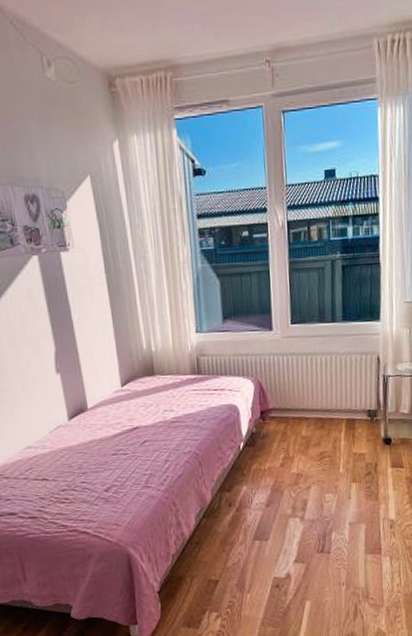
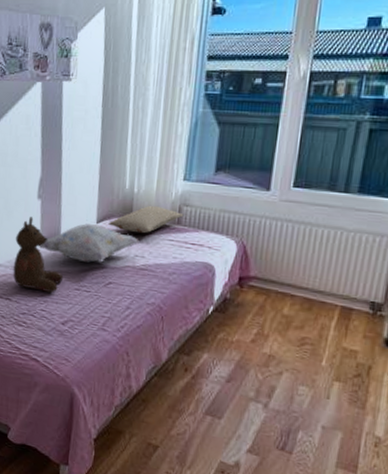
teddy bear: none [40,392,99,465] -> present [13,216,64,293]
decorative pillow: none [65,388,166,427] -> present [38,223,139,263]
pillow: none [133,361,202,390] -> present [109,206,184,234]

